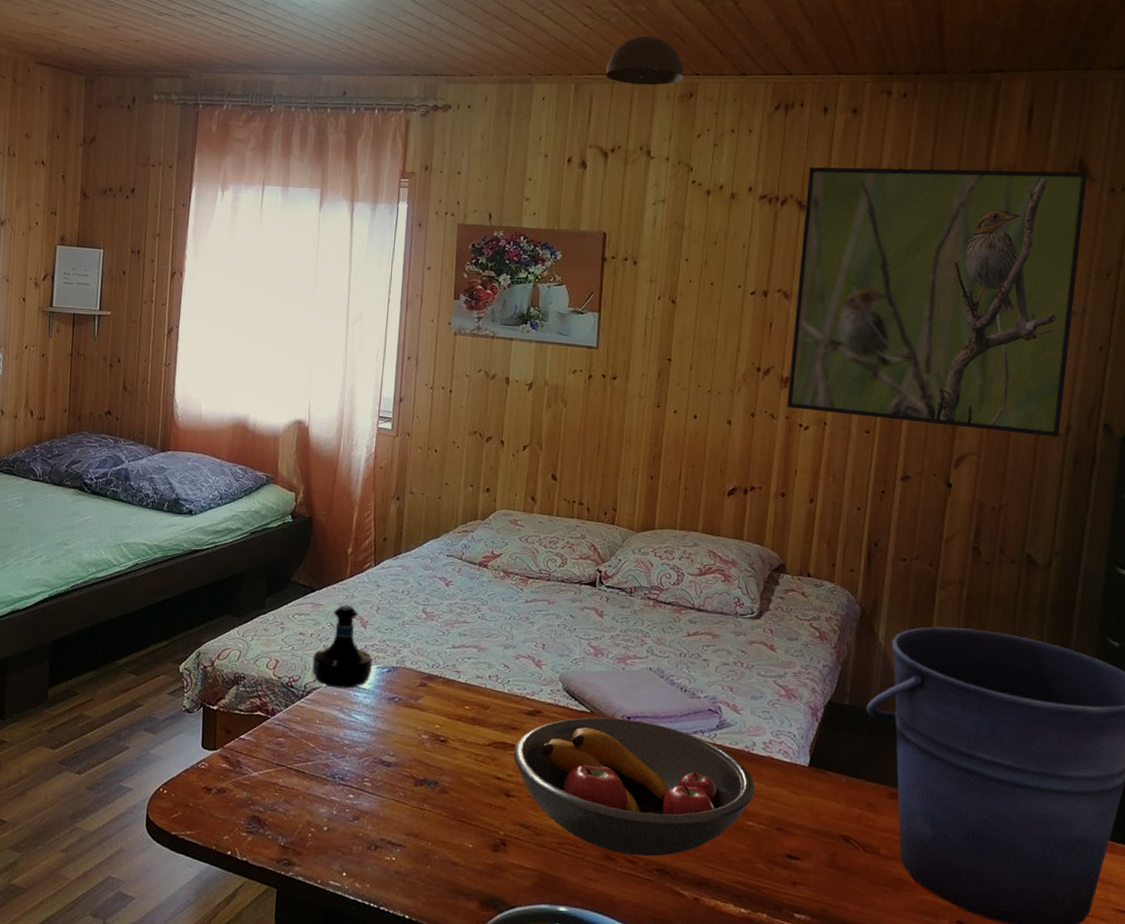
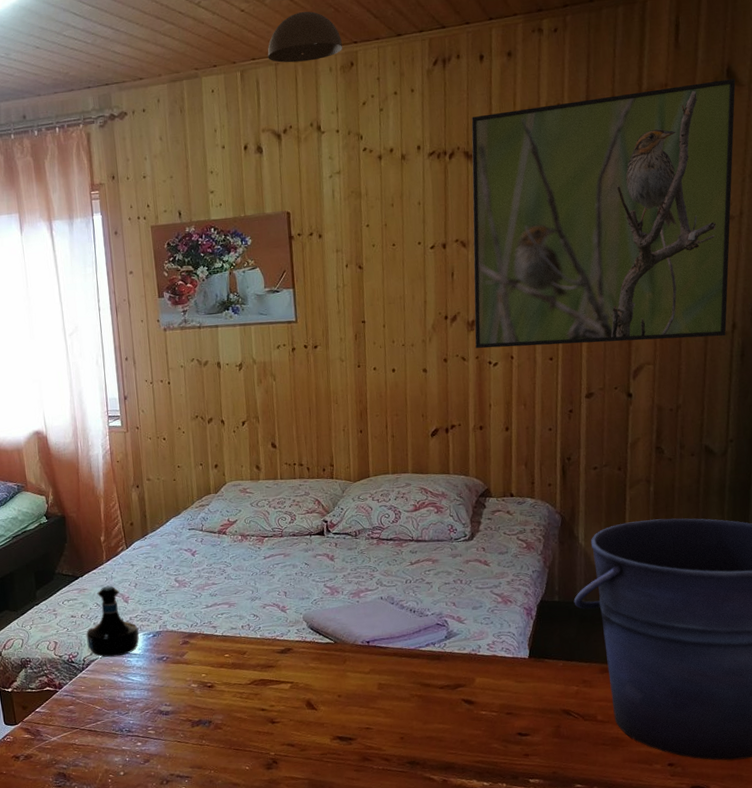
fruit bowl: present [514,717,755,857] -> none [272,643,485,755]

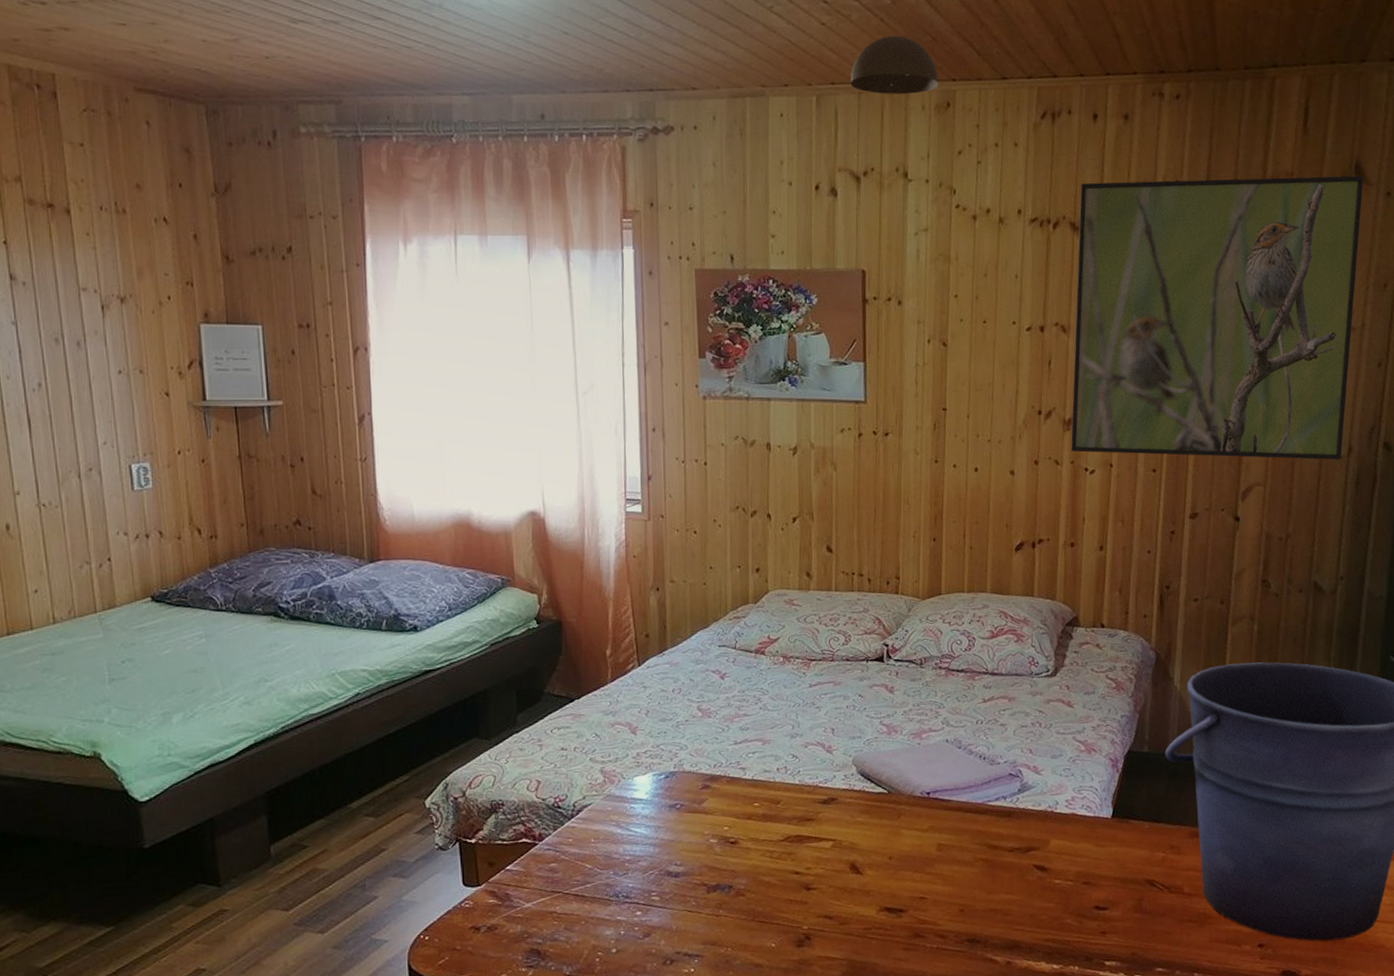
tequila bottle: present [86,586,139,658] -> none [579,712,647,803]

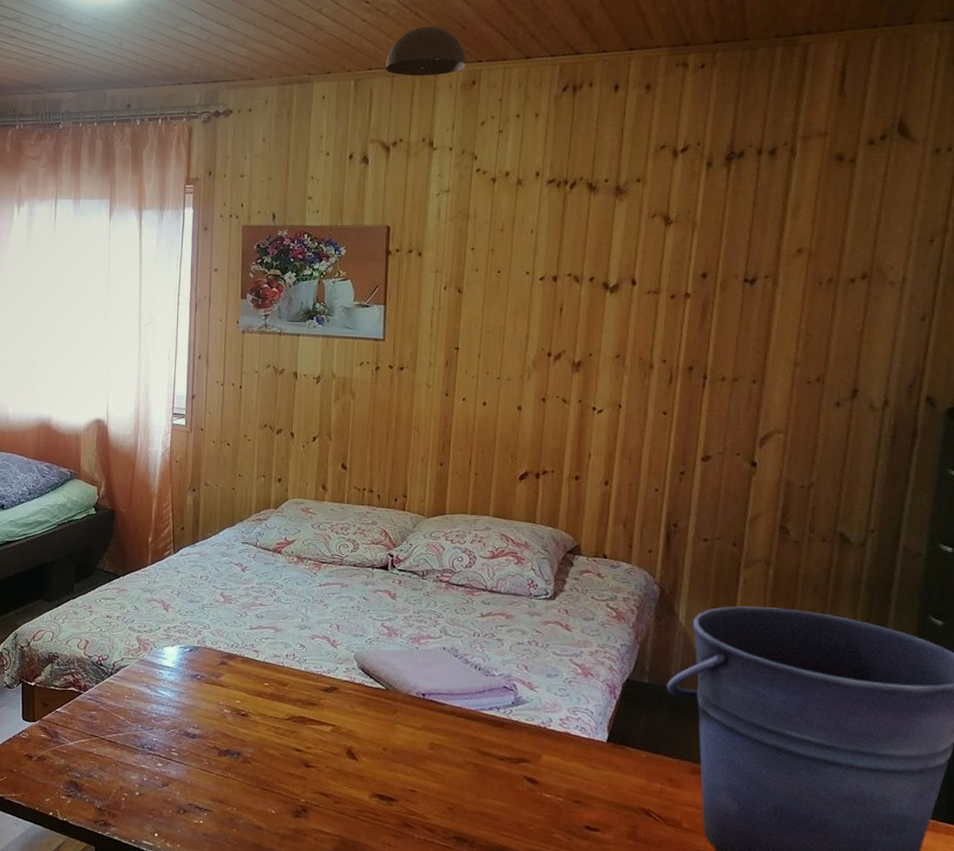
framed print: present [1070,175,1364,460] -> none [578,133,908,413]

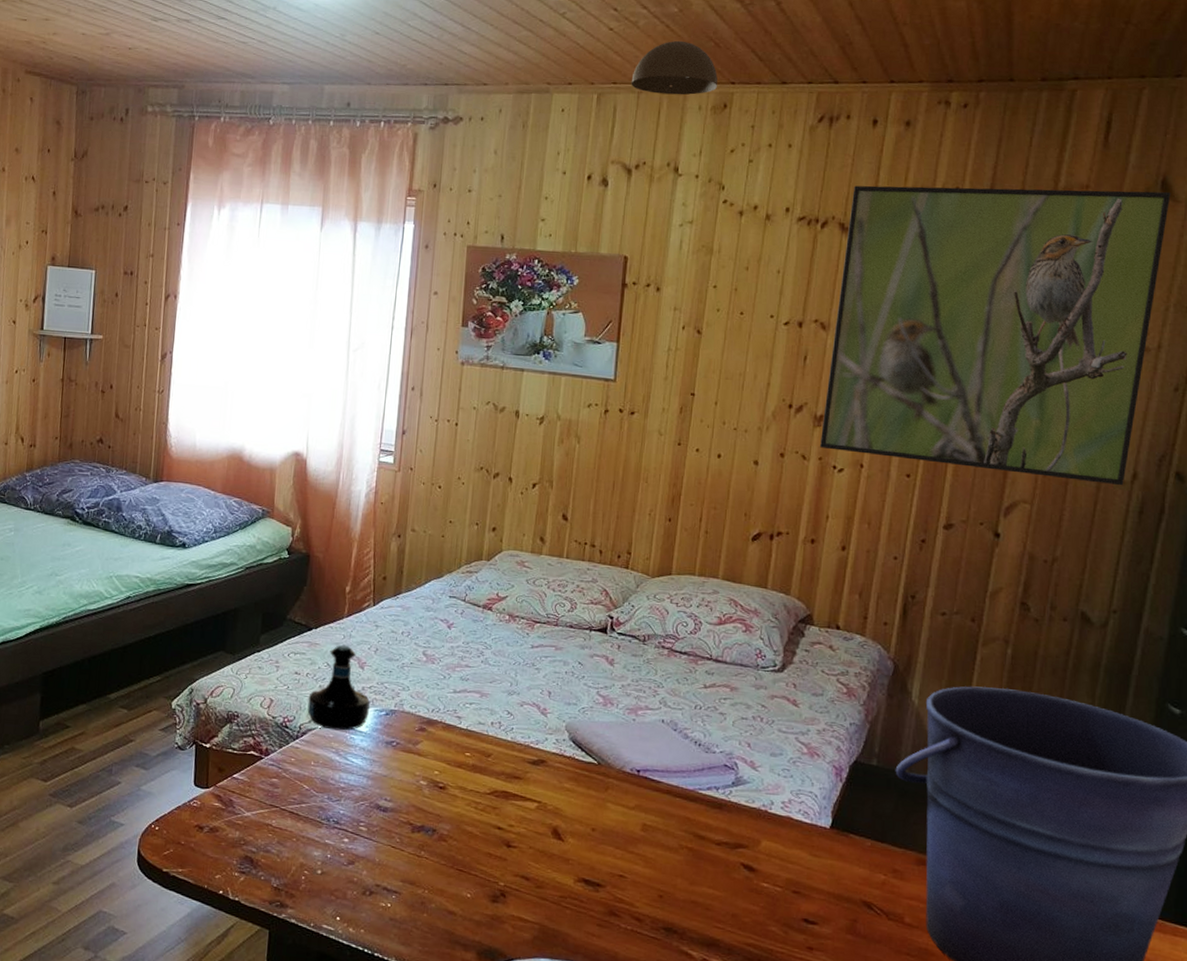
tequila bottle: none [119,590,175,667] -> present [307,645,370,731]
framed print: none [578,133,908,413] -> present [819,185,1171,486]

